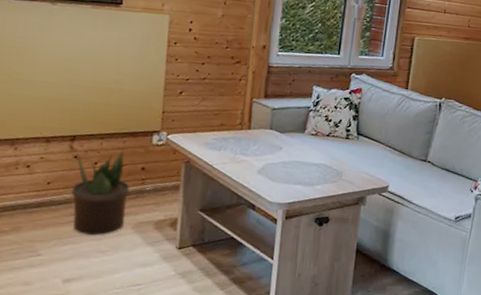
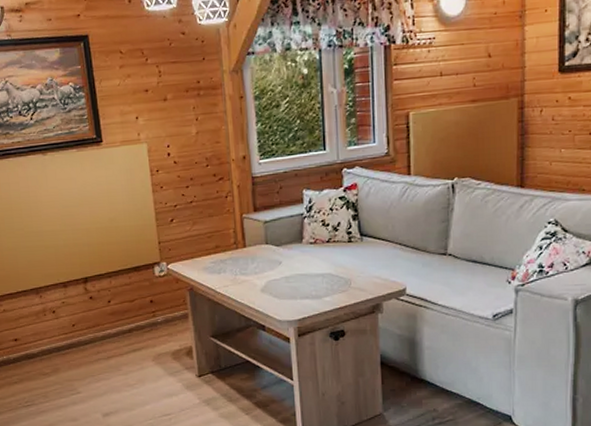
planter: present [71,150,130,235] -> none [89,285,144,370]

